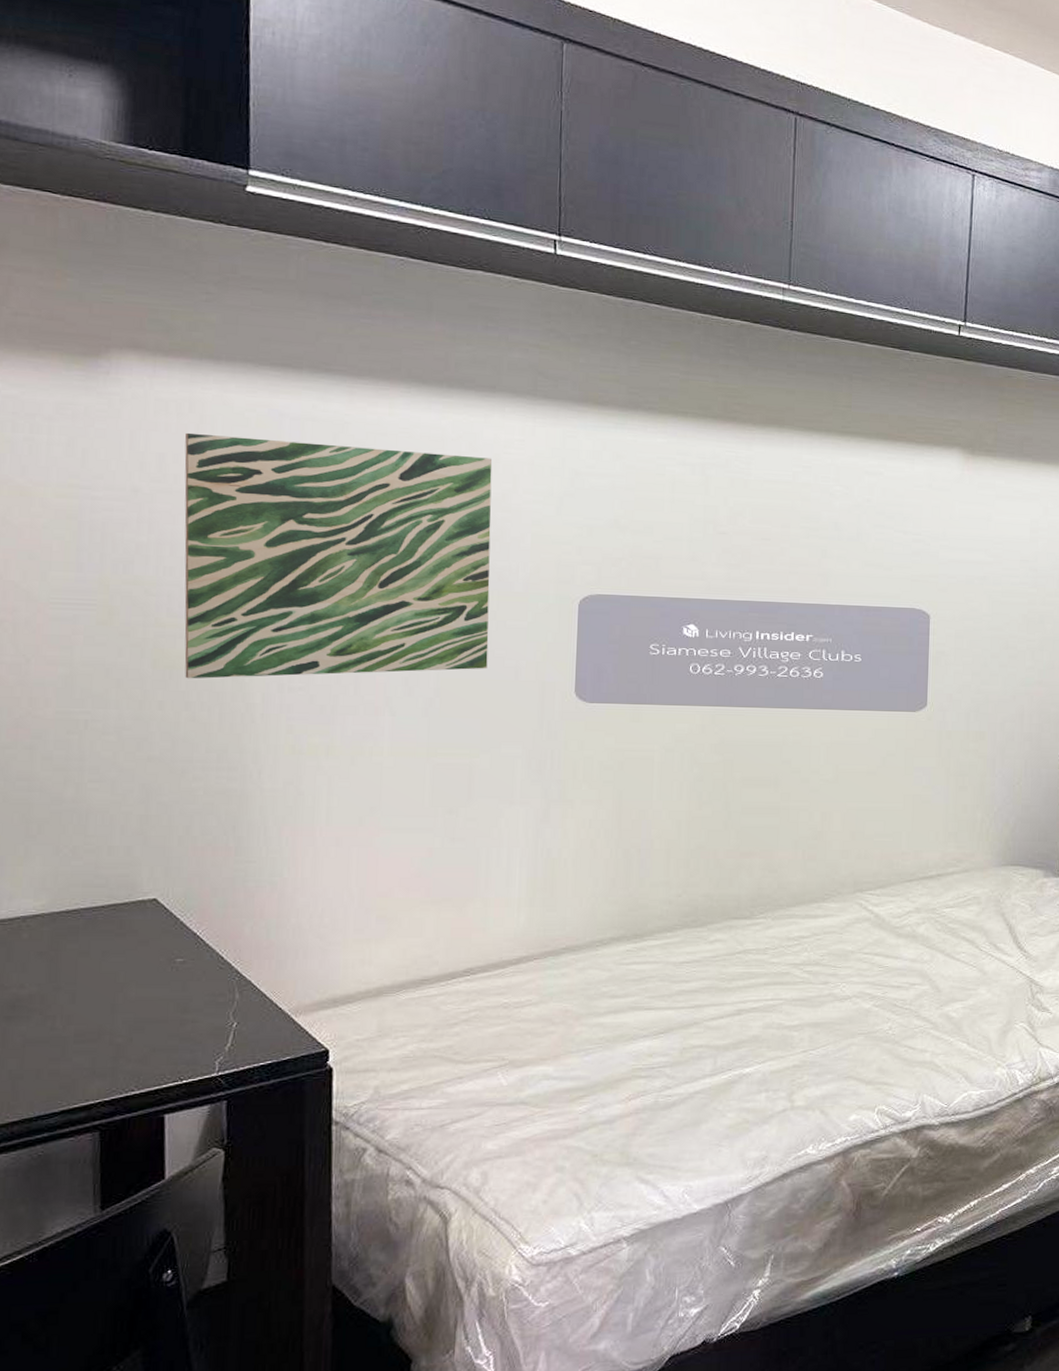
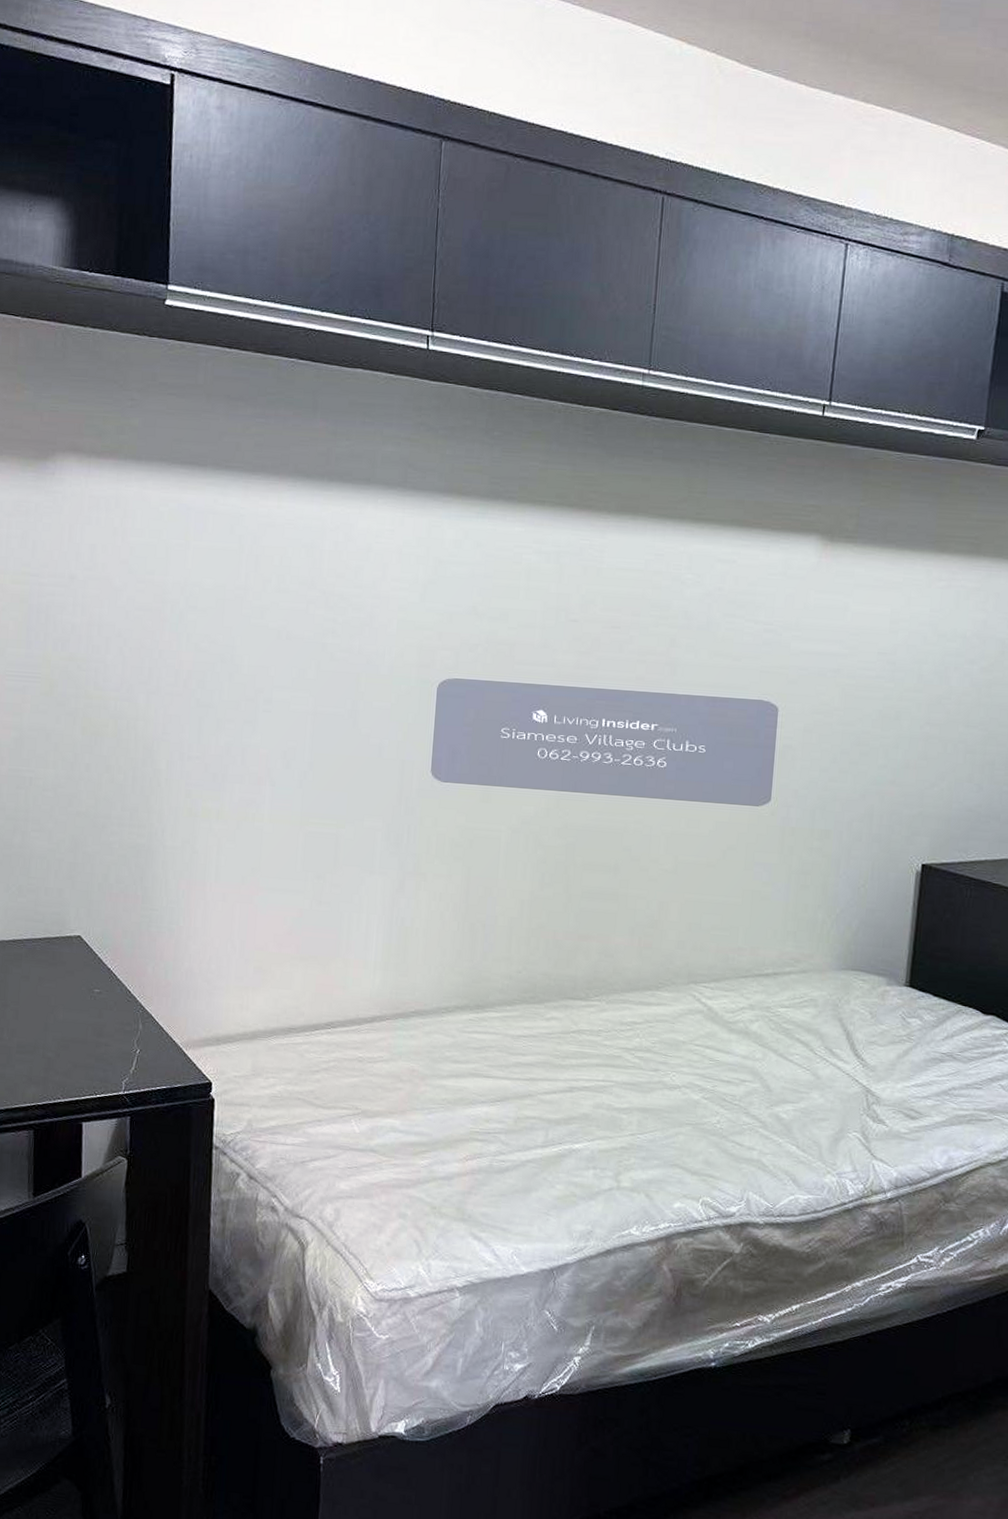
wall art: present [184,432,493,679] -> none [106,526,365,746]

